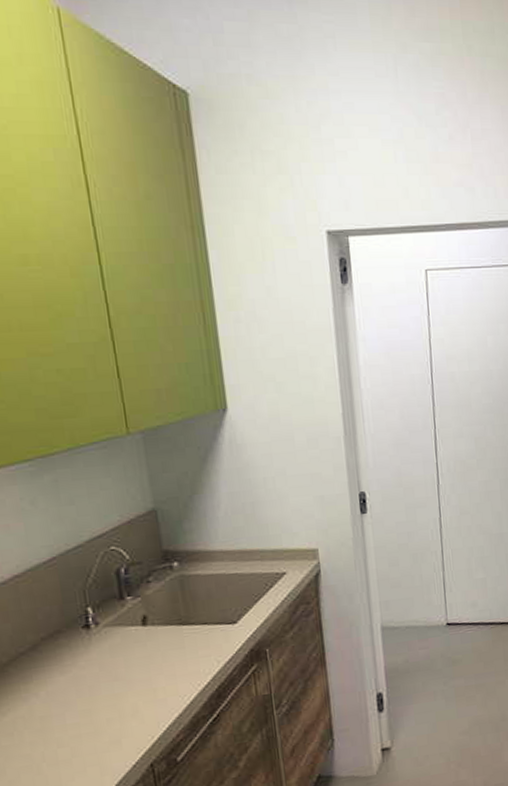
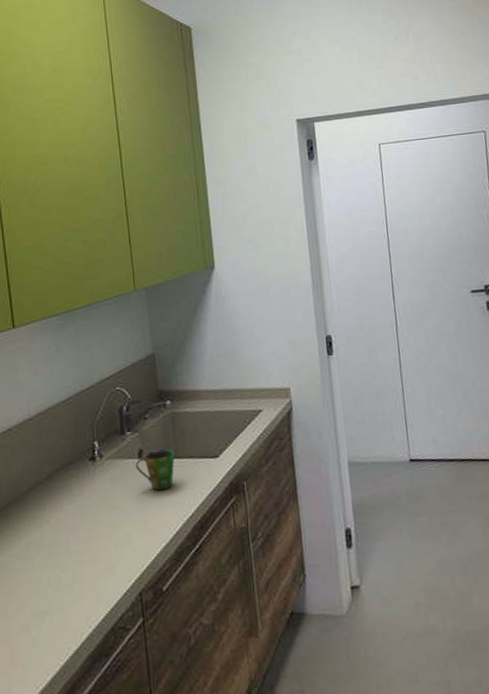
cup: none [139,615,186,660] -> present [135,449,175,491]

